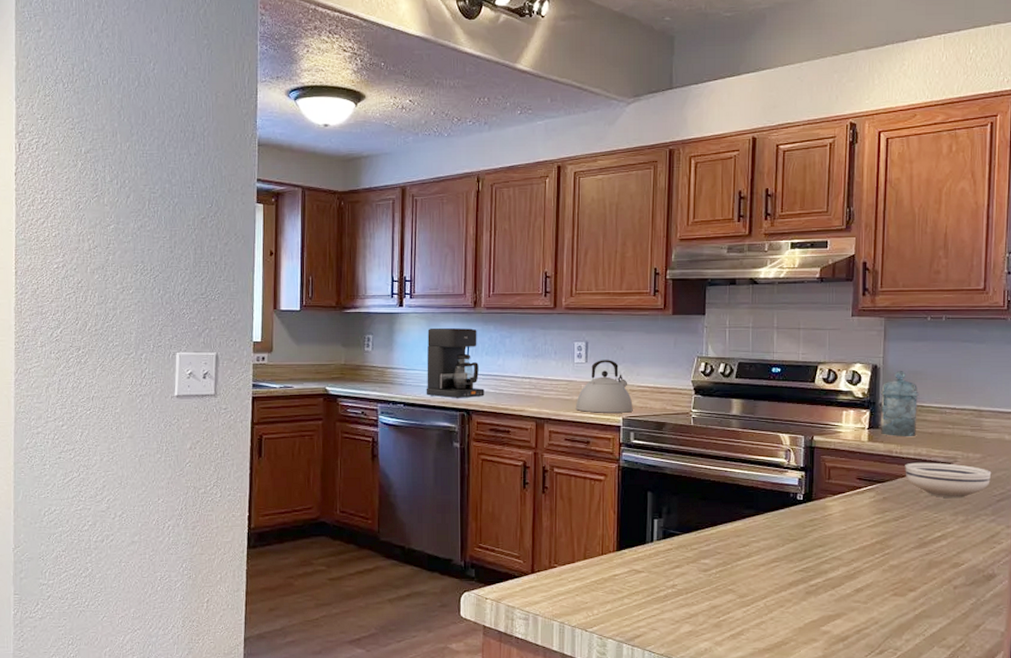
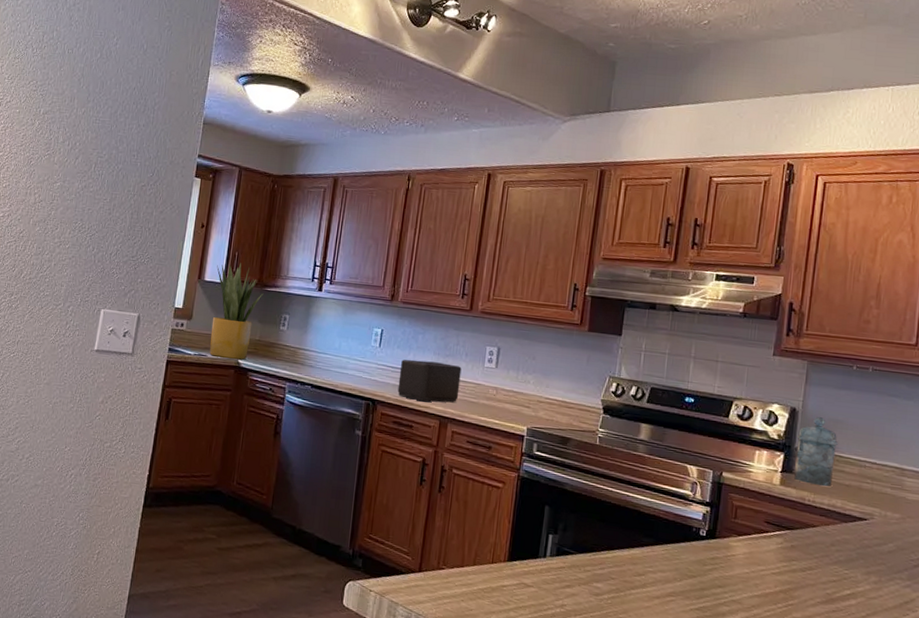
planter: none [292,286,344,387] -> present [209,262,264,360]
coffee maker: present [426,327,485,399] -> none [334,315,392,389]
toaster: none [490,364,552,406] -> present [397,359,462,403]
kettle: present [575,360,633,413] -> none [480,367,539,423]
bowl: present [905,462,992,499] -> none [816,513,911,558]

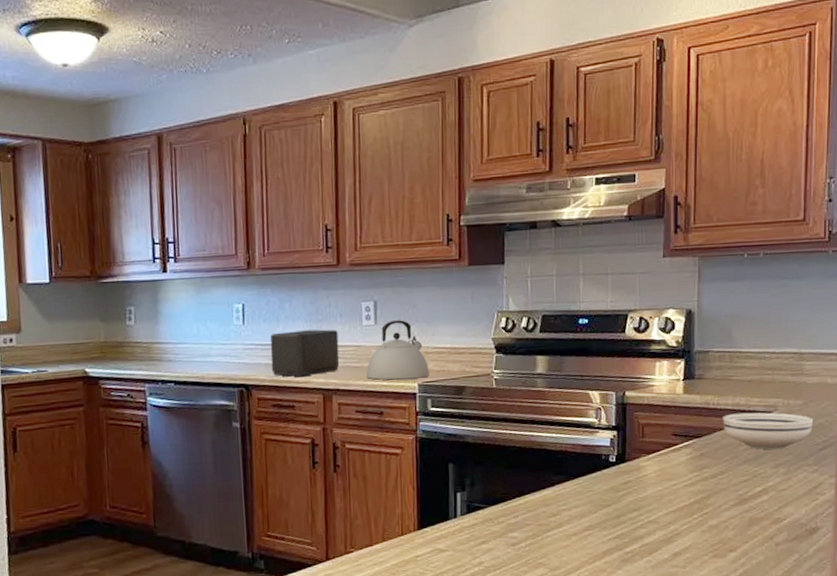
planter: present [209,262,264,360] -> none [38,254,100,370]
kettle: none [480,367,539,423] -> present [365,320,429,380]
canister: present [794,417,838,487] -> none [695,315,736,387]
bowl: none [816,513,911,558] -> present [723,412,814,450]

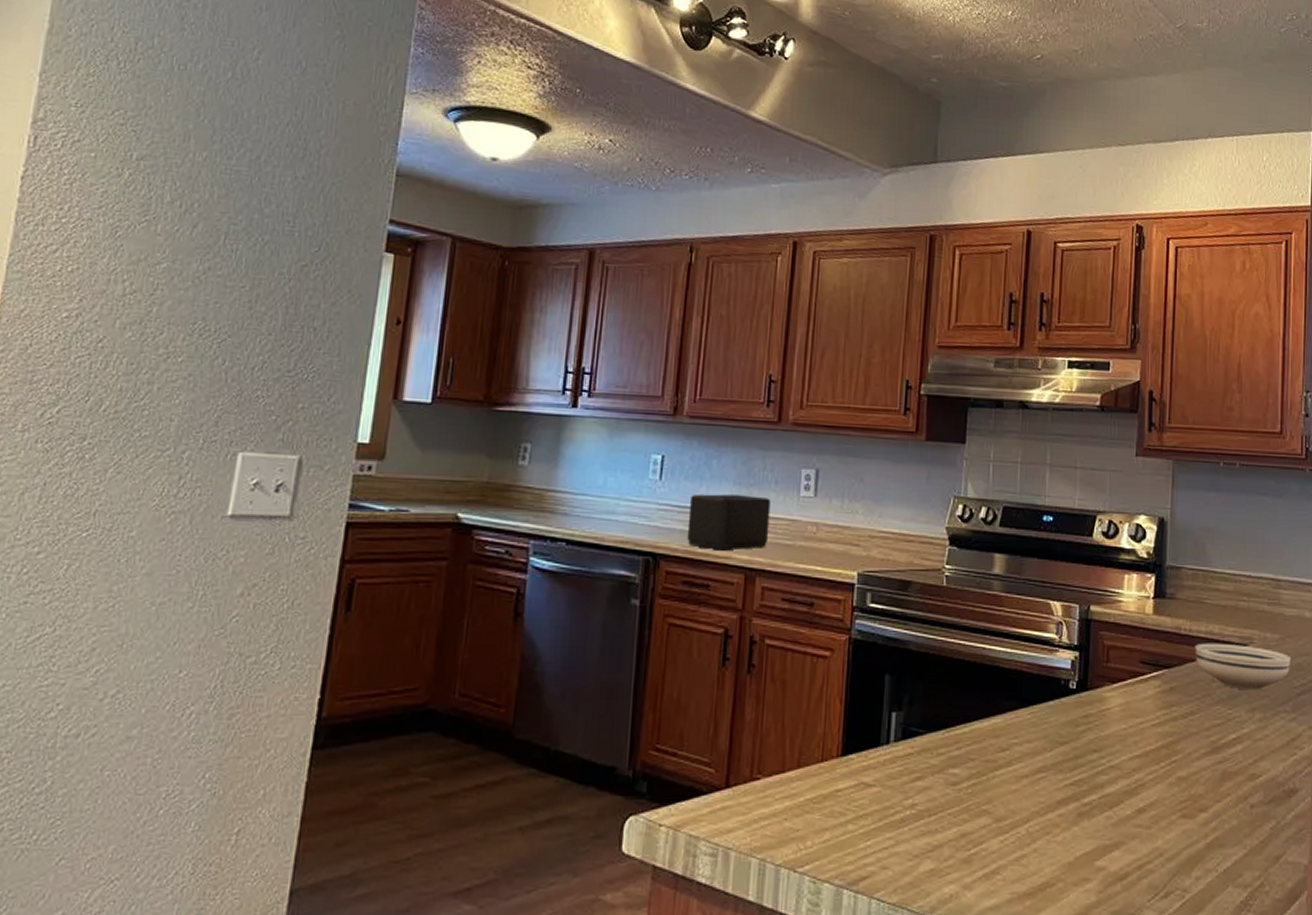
kettle: present [365,320,429,380] -> none [797,494,872,566]

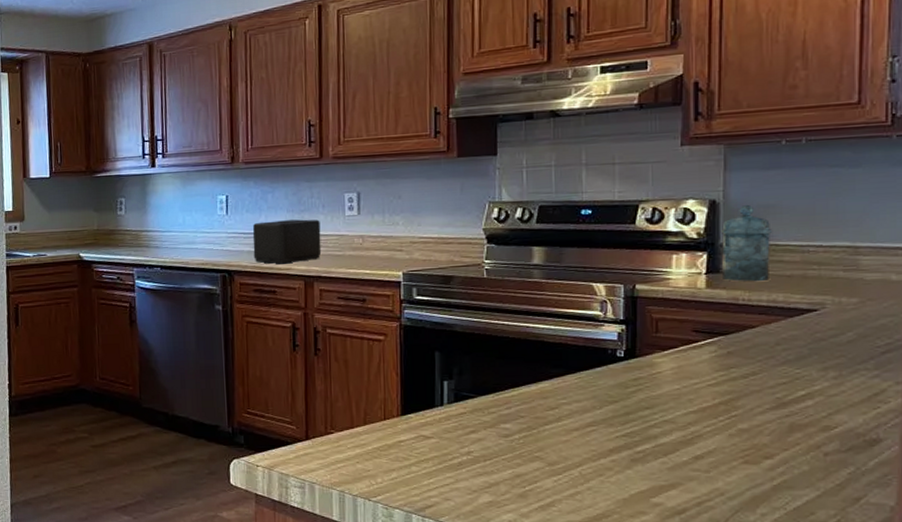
canister: none [1167,527,1210,611] -> present [720,205,772,282]
bowl: present [1195,643,1291,690] -> none [755,310,874,351]

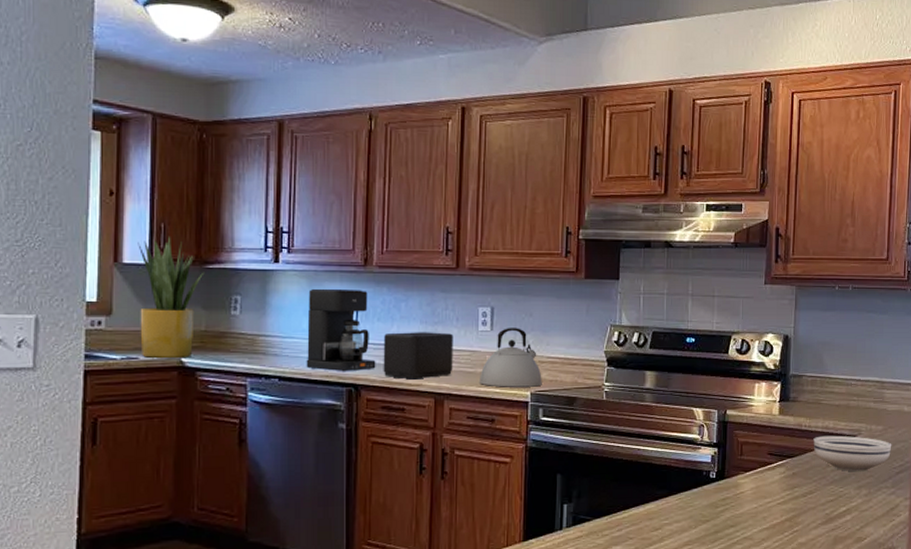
planter: none [40,152,94,254] -> present [138,236,205,358]
coffee maker: none [182,185,247,260] -> present [306,288,376,372]
kettle: none [348,210,415,269] -> present [478,328,542,387]
canister: present [720,205,772,282] -> none [791,341,827,410]
bowl: none [755,310,874,351] -> present [813,435,892,472]

